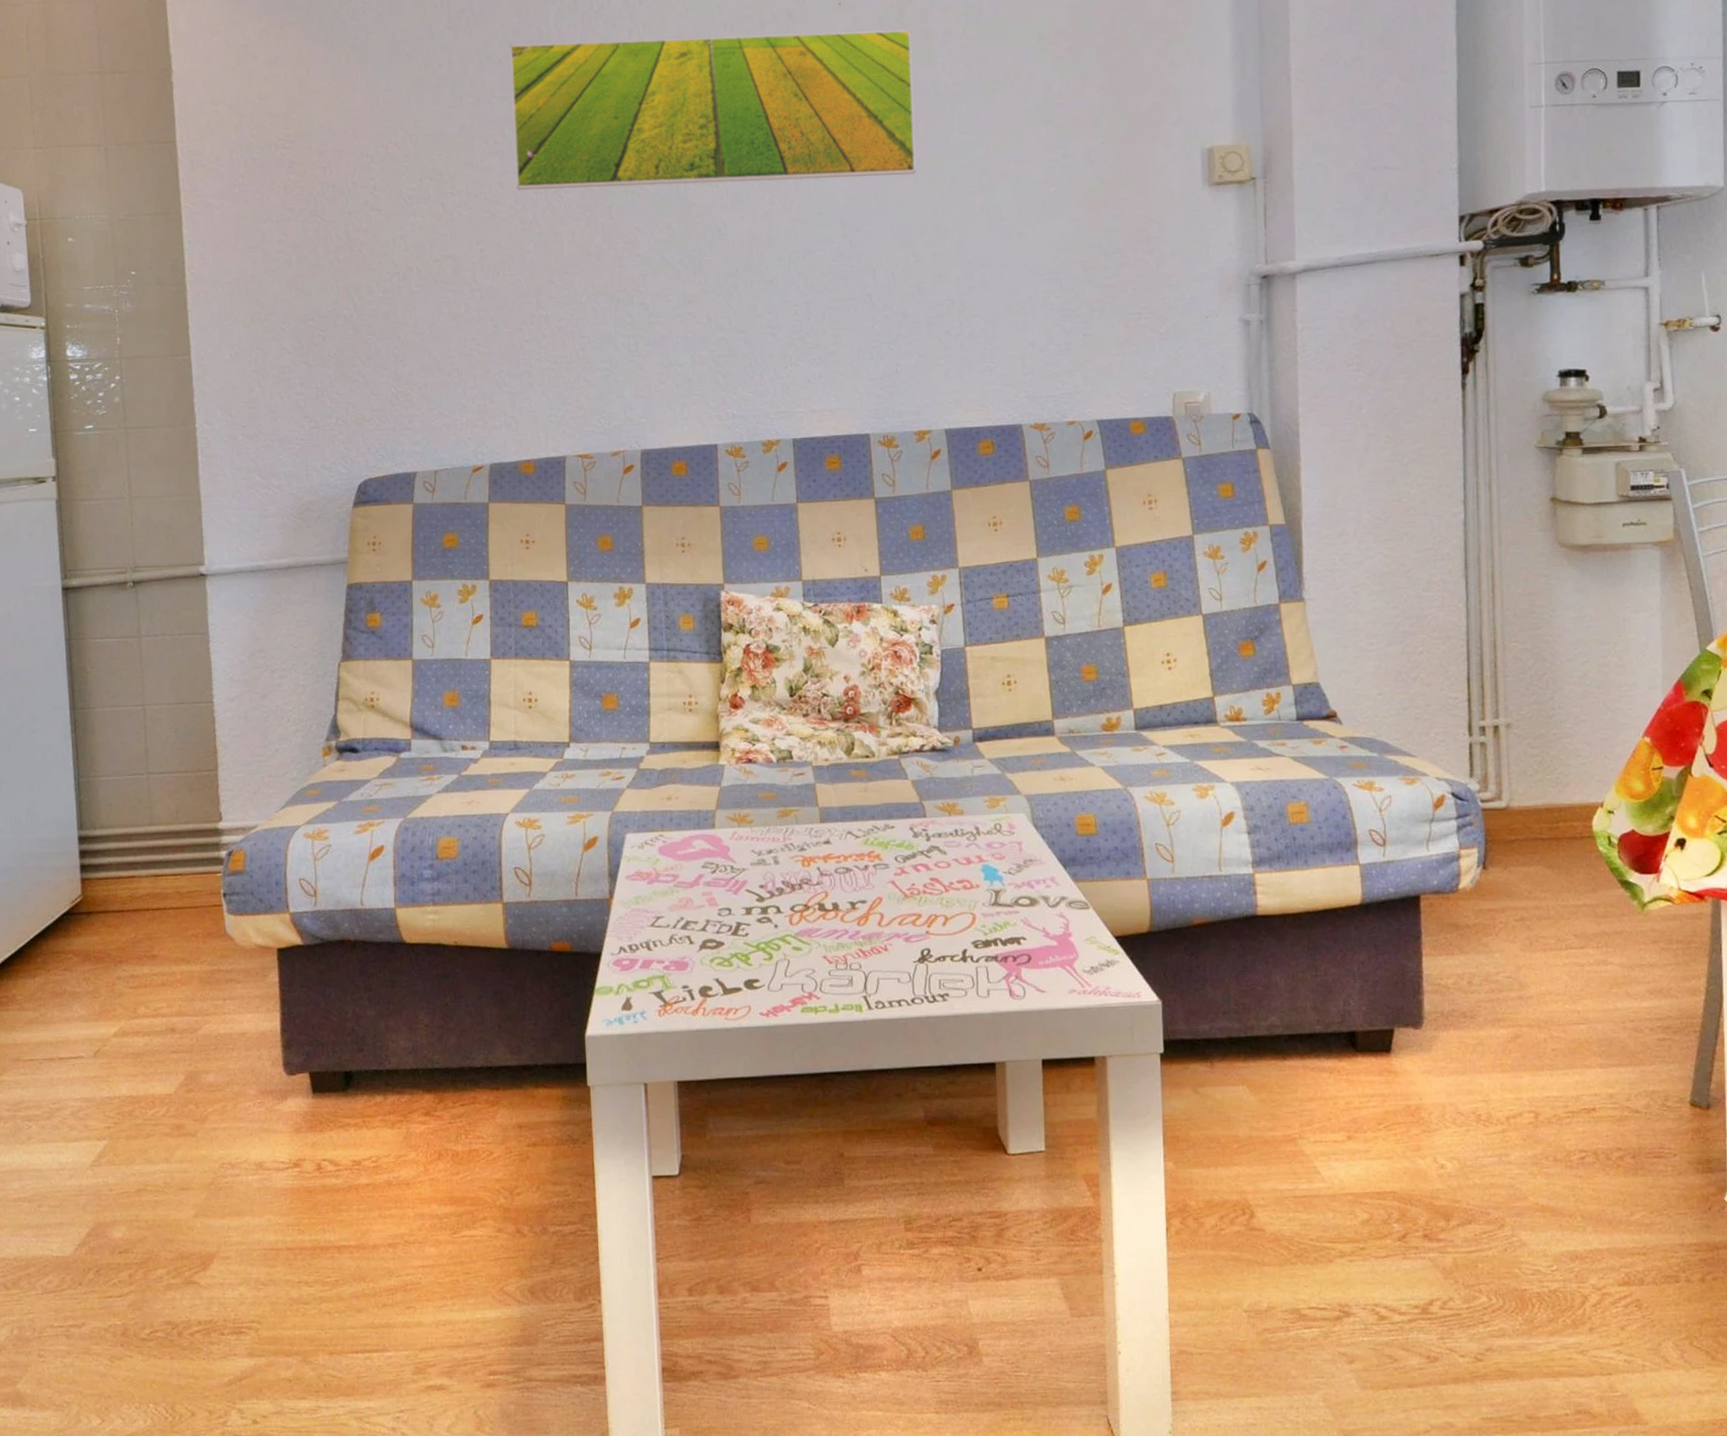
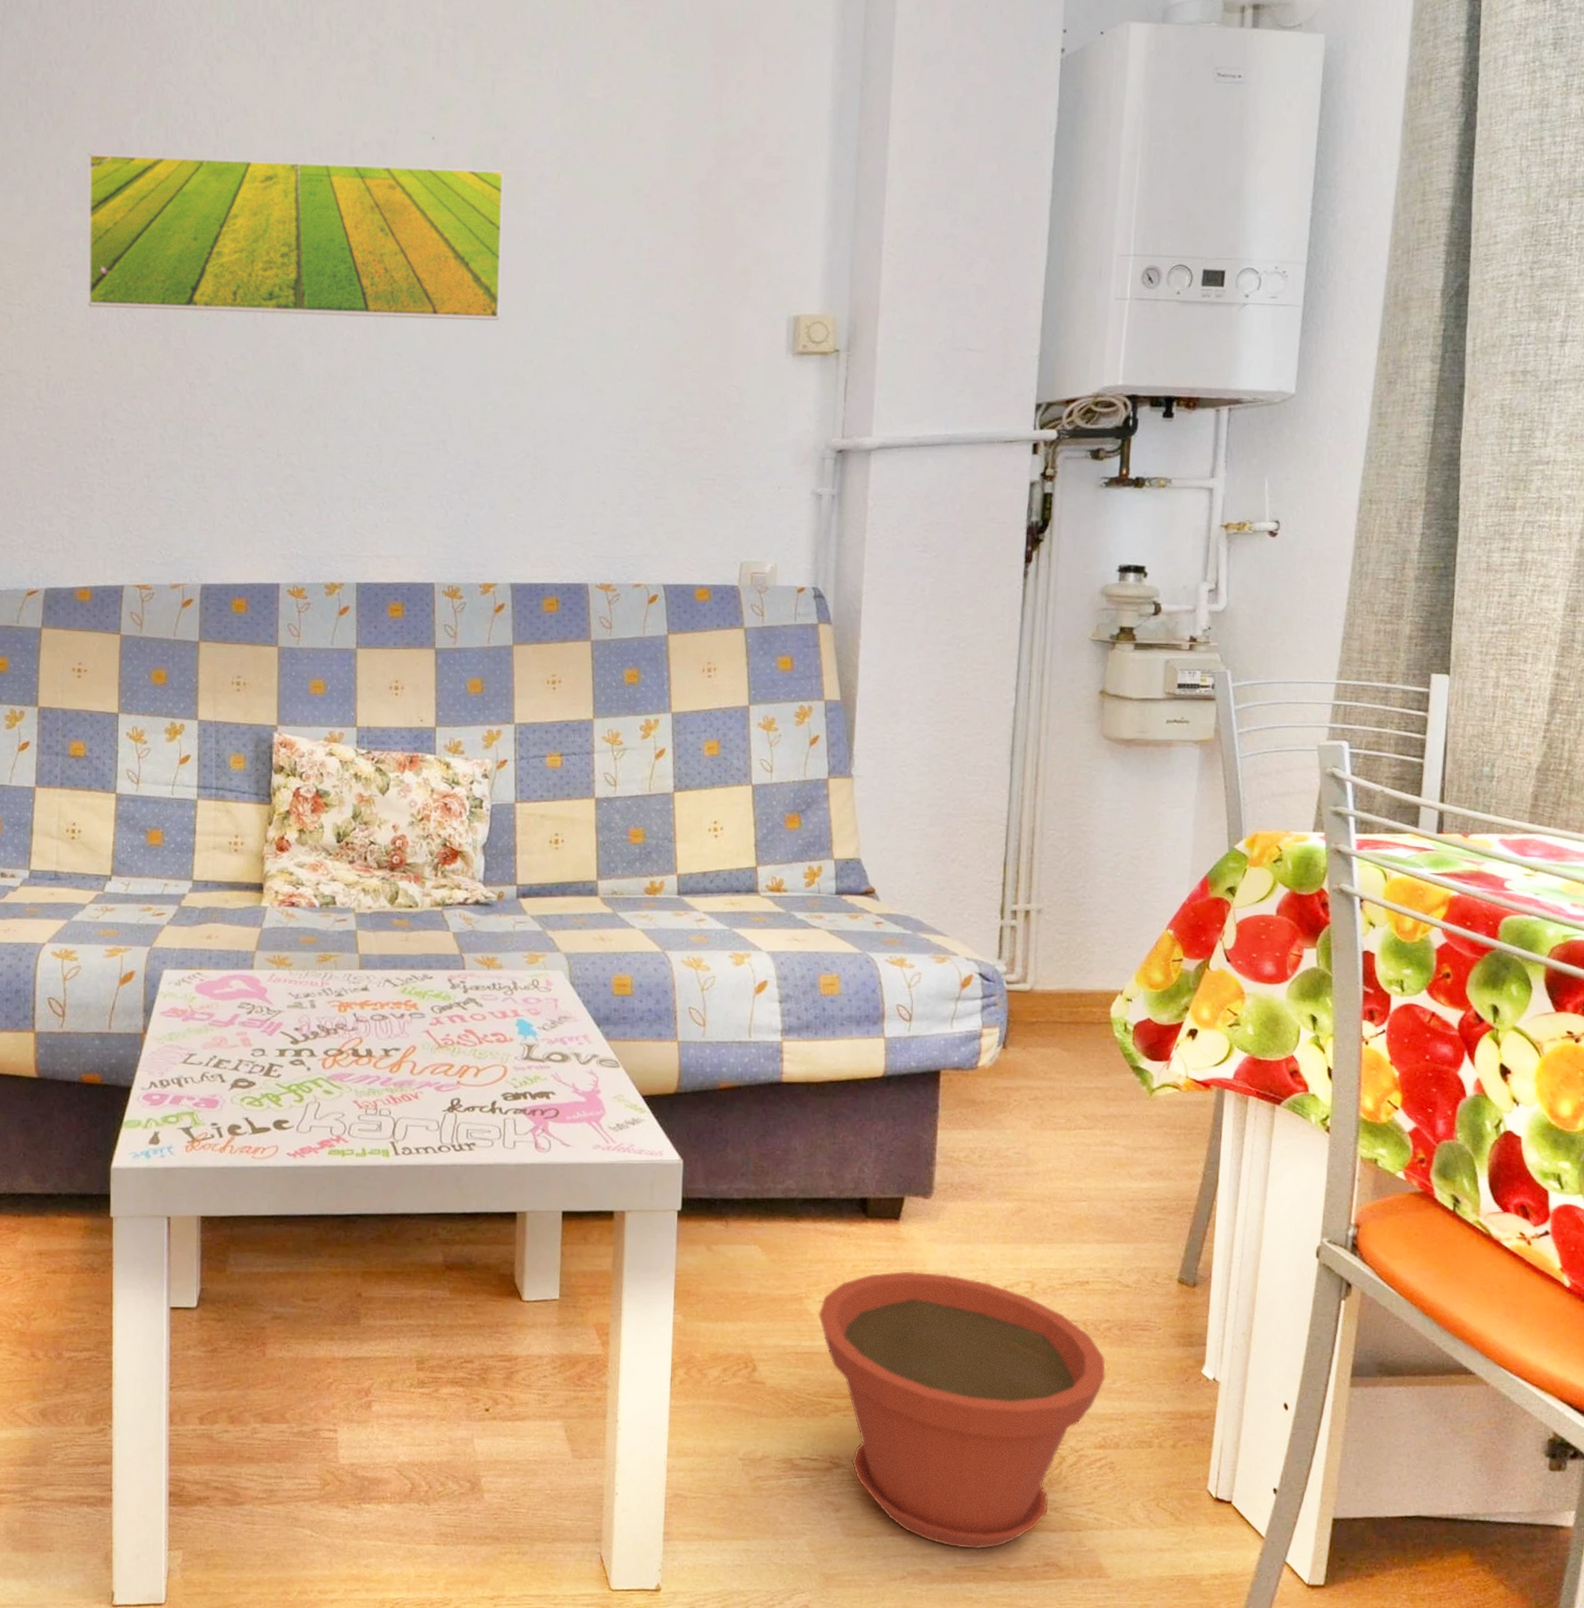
plant pot: none [1313,1105,1624,1399] -> present [818,1271,1106,1550]

